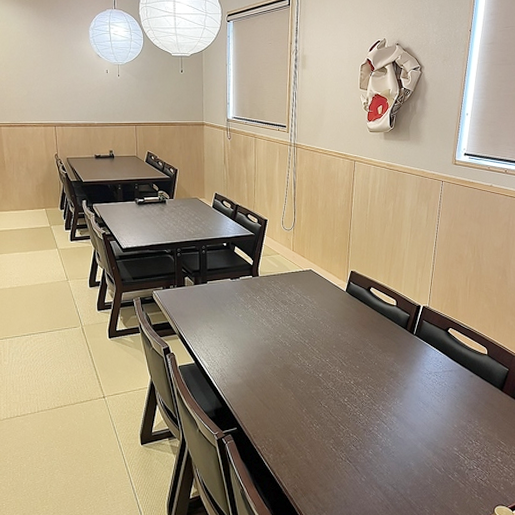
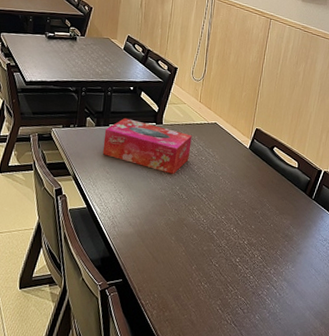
tissue box: none [203,273,289,323] -> present [102,117,192,174]

